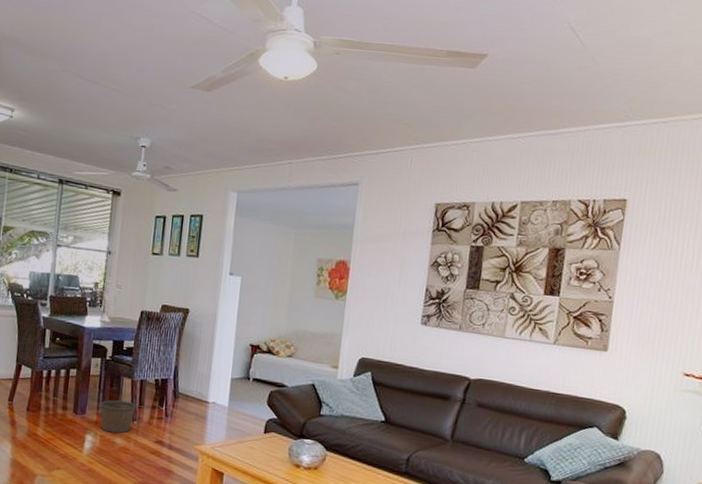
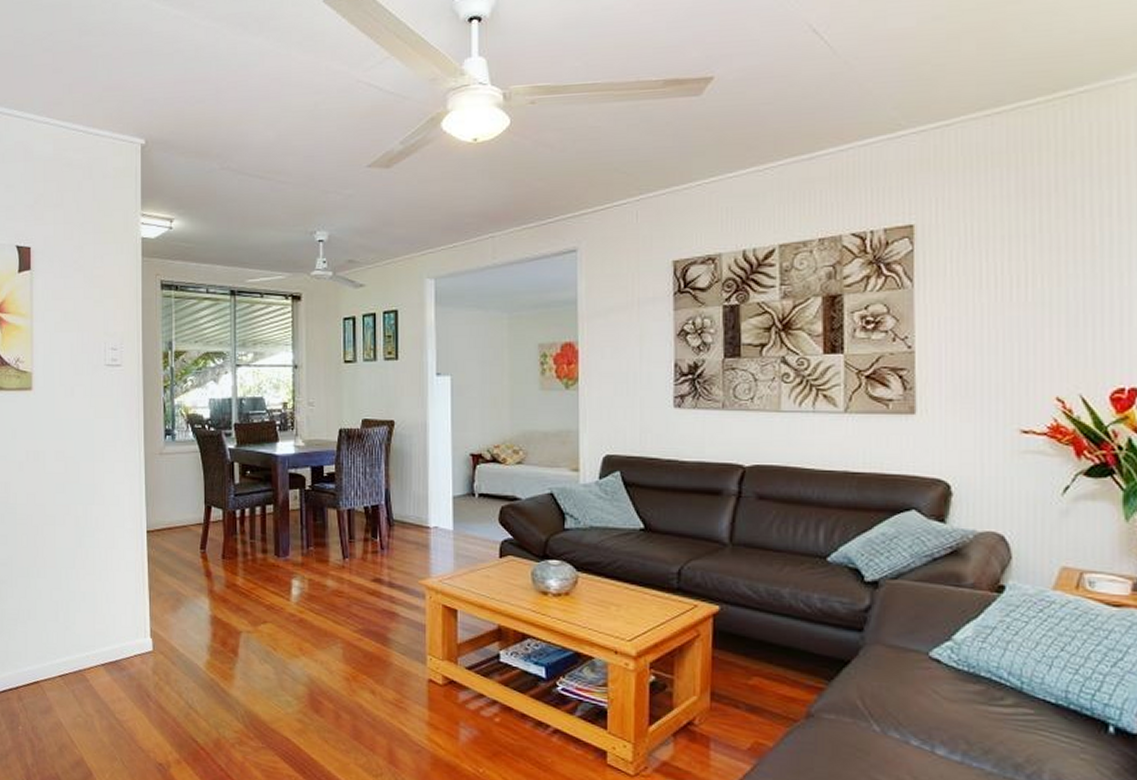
basket: present [100,400,137,434] -> none [304,536,346,575]

